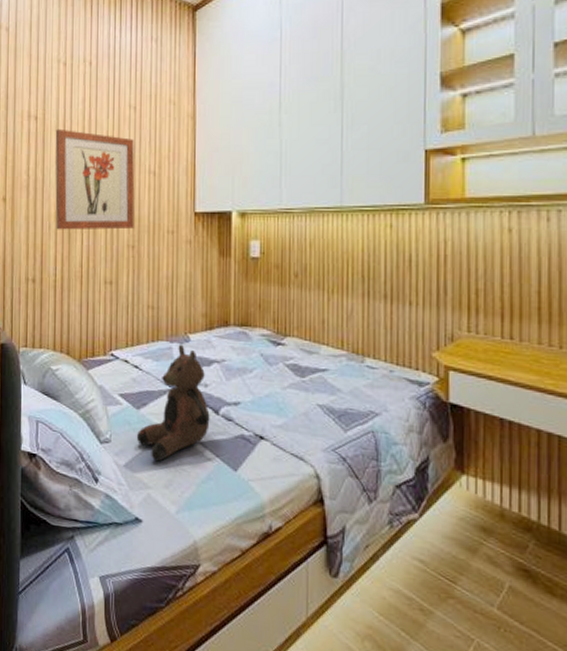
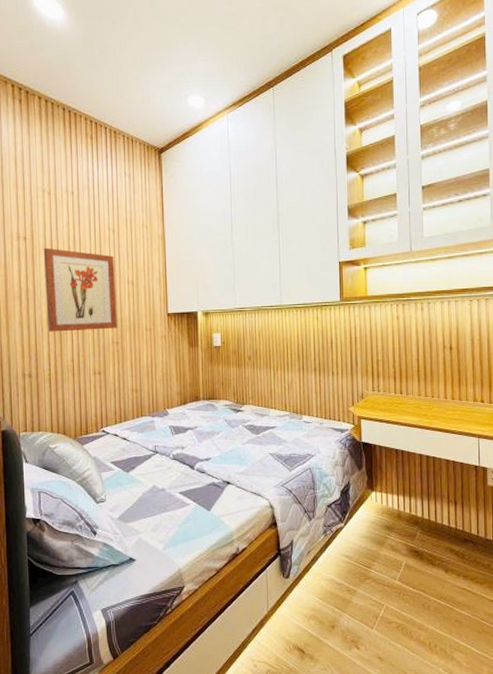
teddy bear: present [136,344,210,462] -> none [127,417,187,512]

